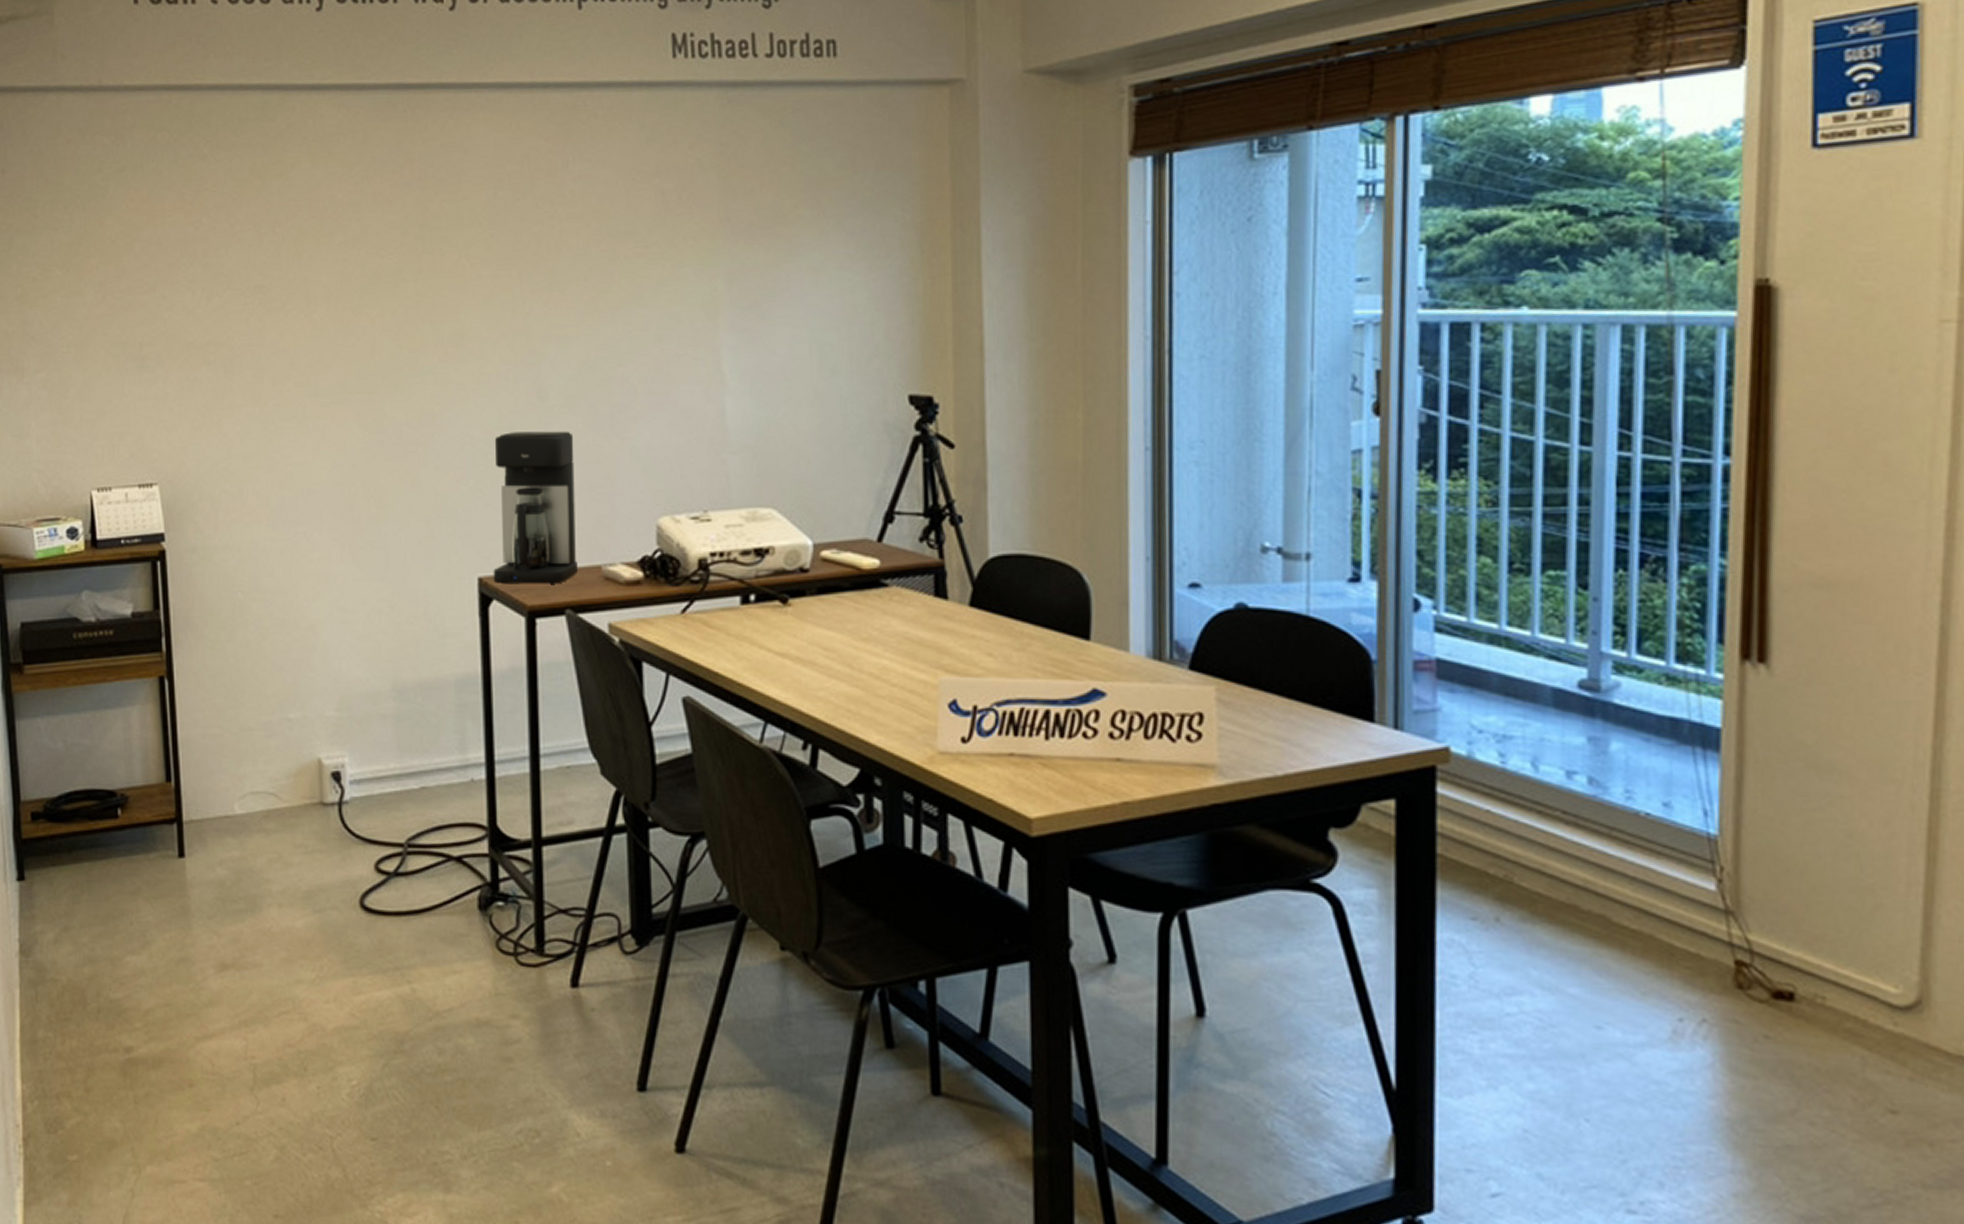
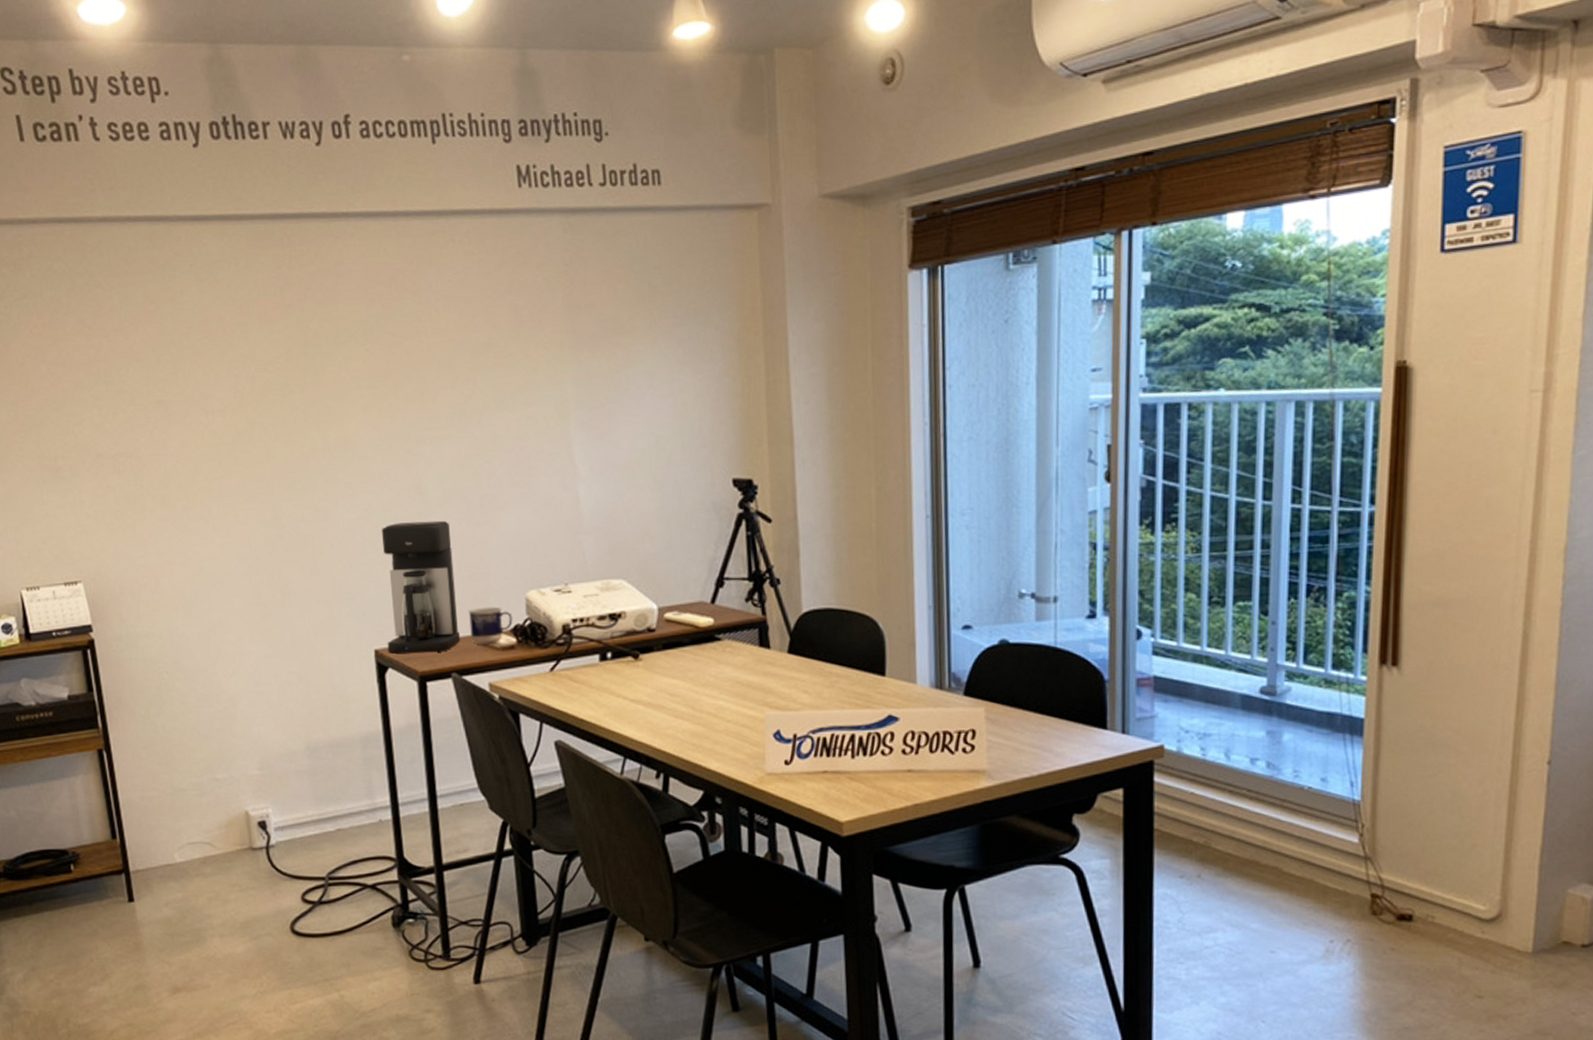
cup: none [588,534,640,579] -> present [468,606,513,646]

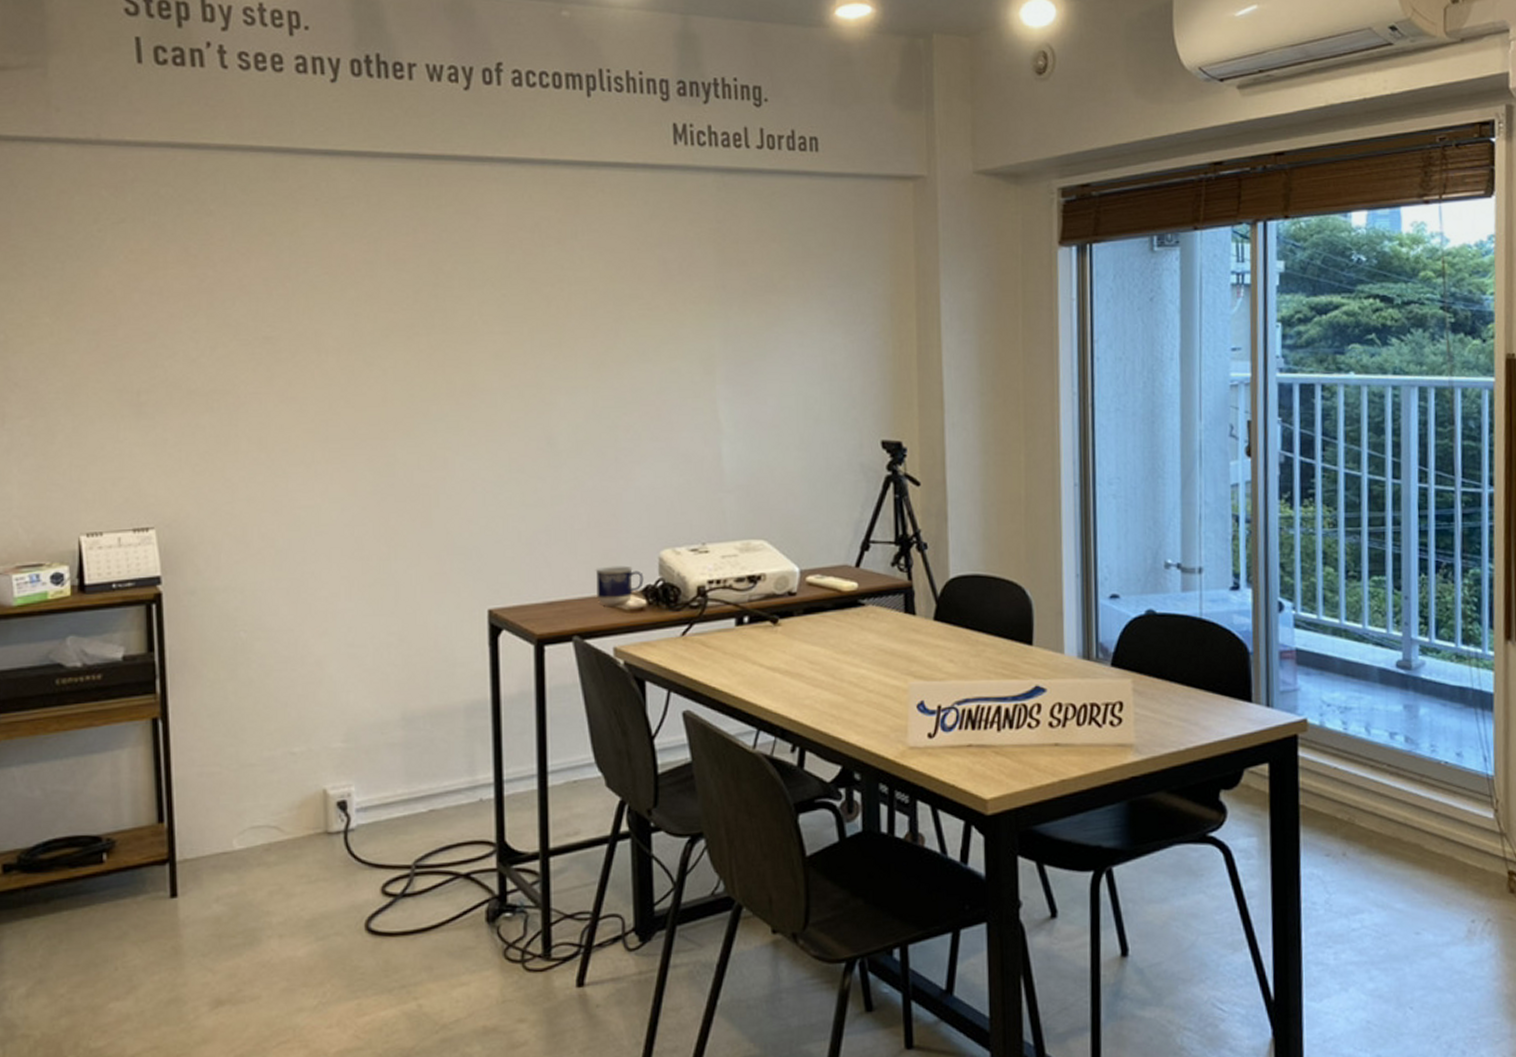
coffee maker: present [381,520,460,654] -> none [503,473,585,614]

